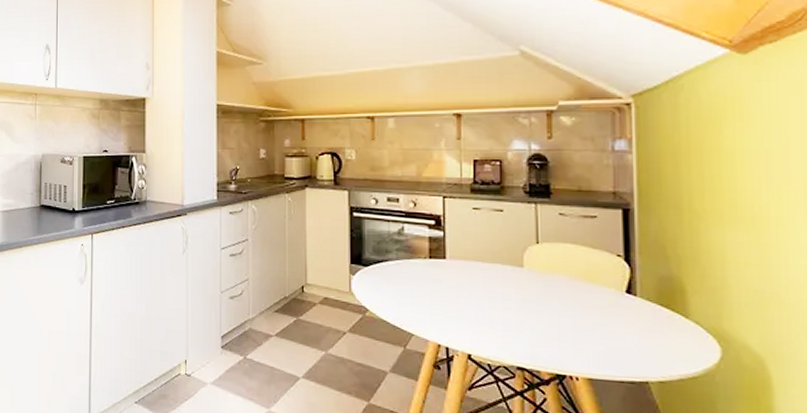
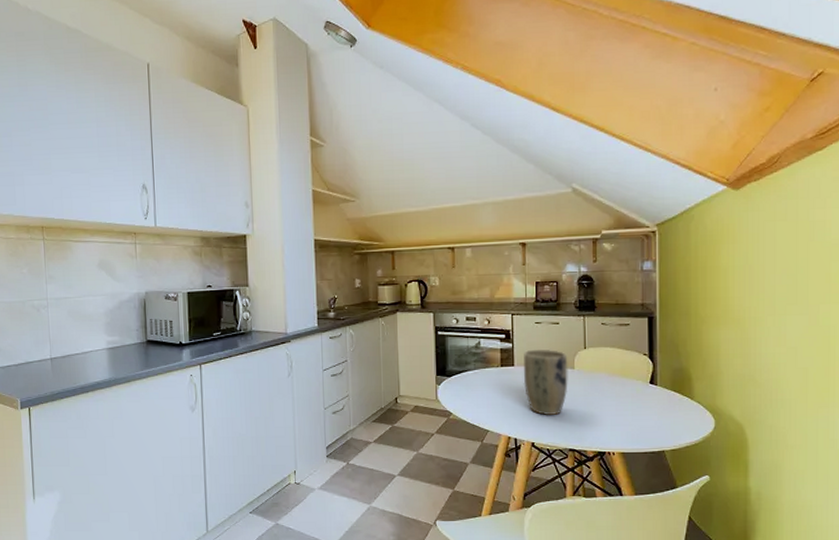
plant pot: none [457,240,515,323] -> present [523,349,568,416]

